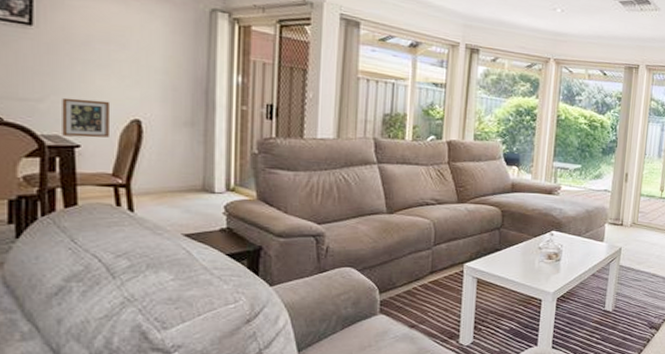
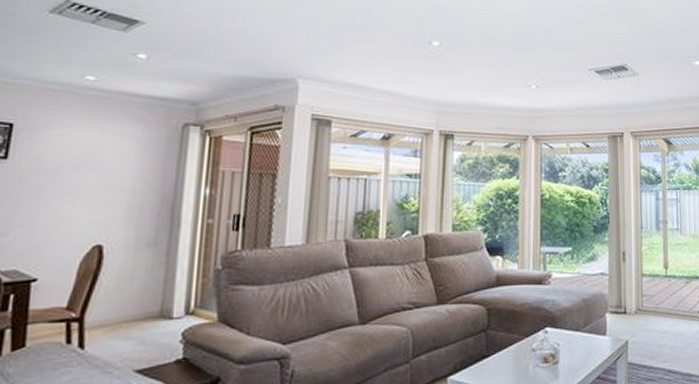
picture frame: present [62,97,111,138] -> none [20,228,74,270]

